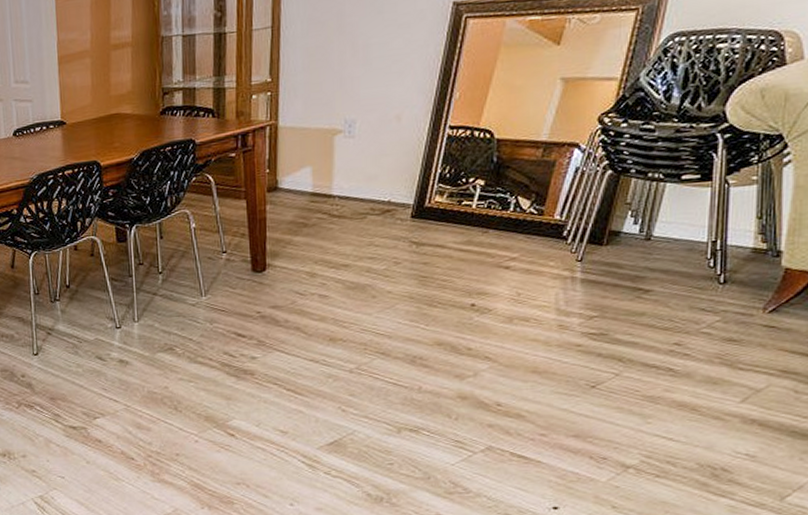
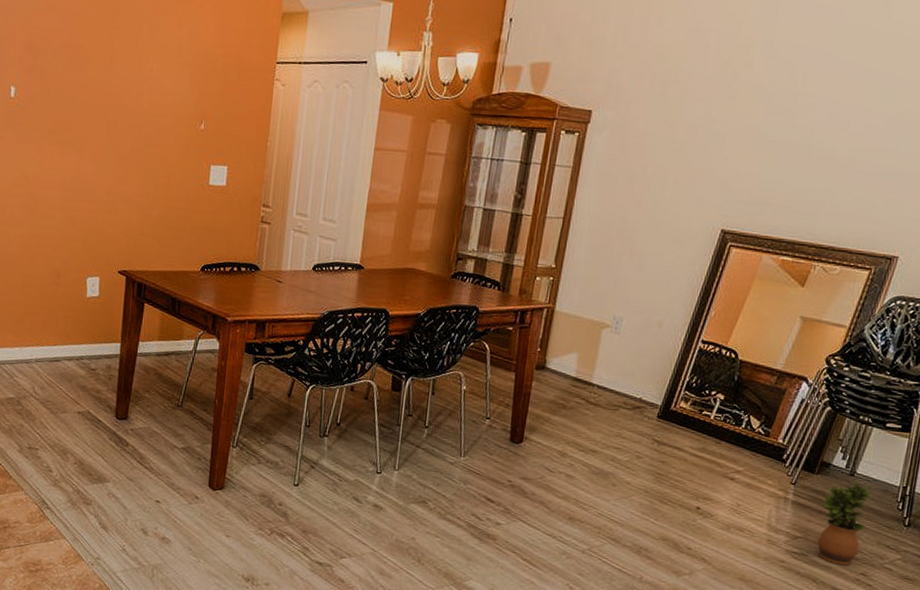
potted plant: none [616,245,677,339] -> present [816,481,873,566]

